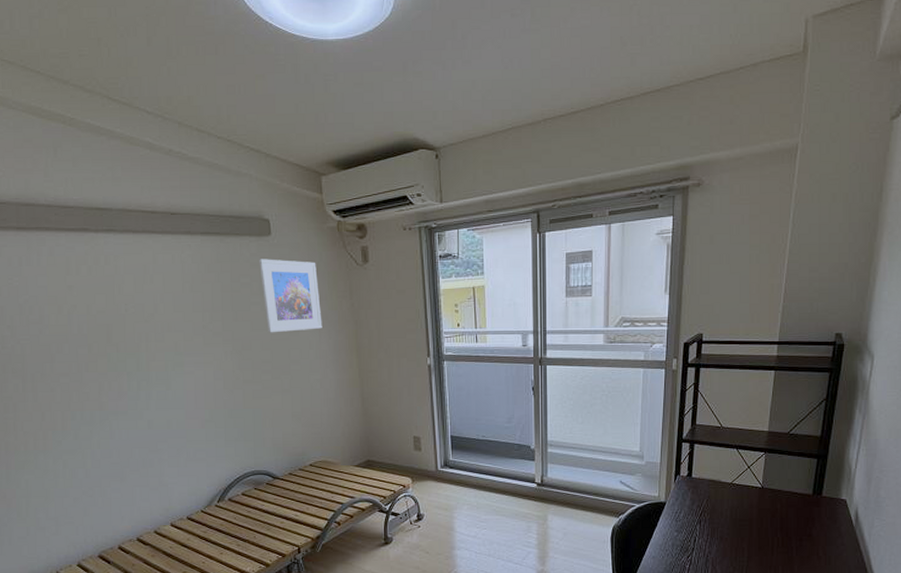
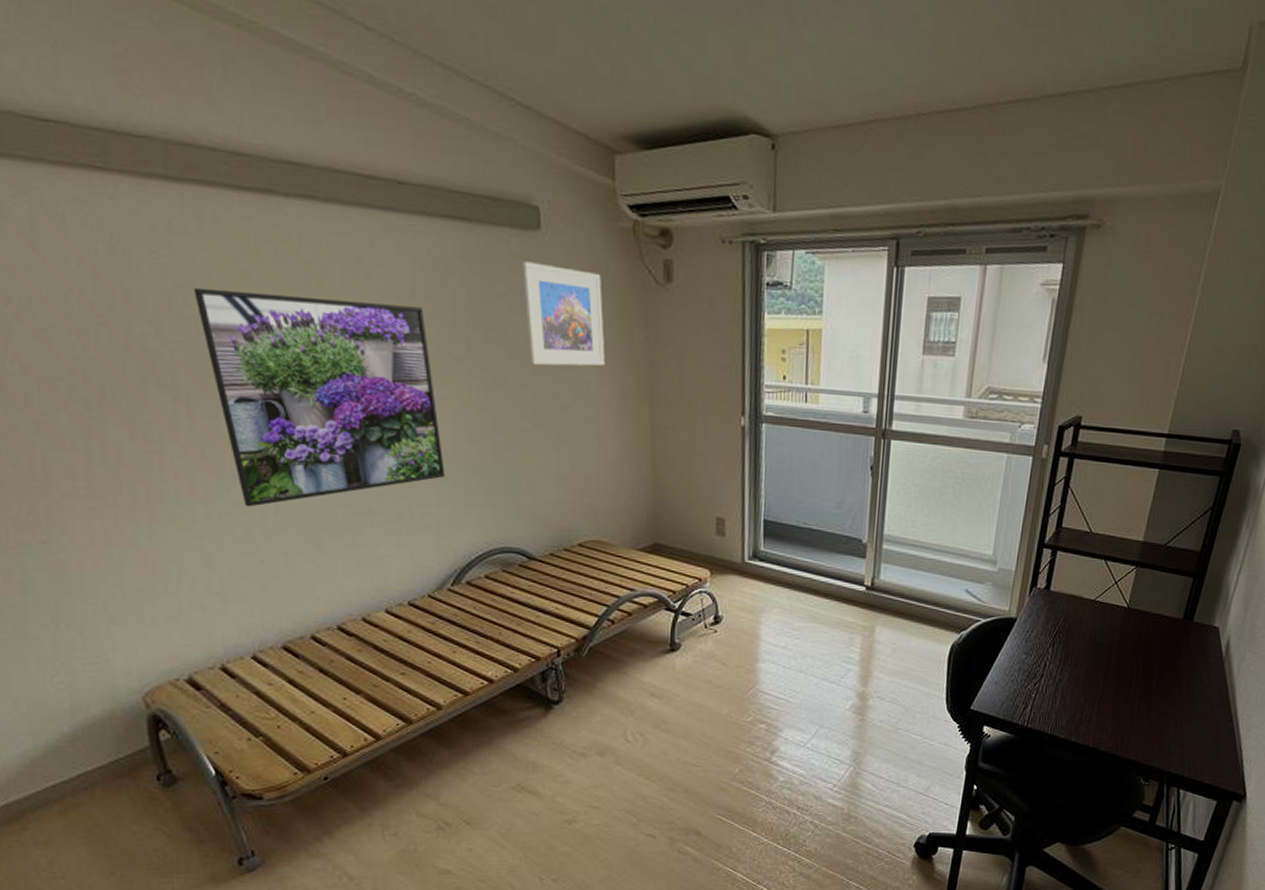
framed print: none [36,299,210,453] -> present [193,287,445,507]

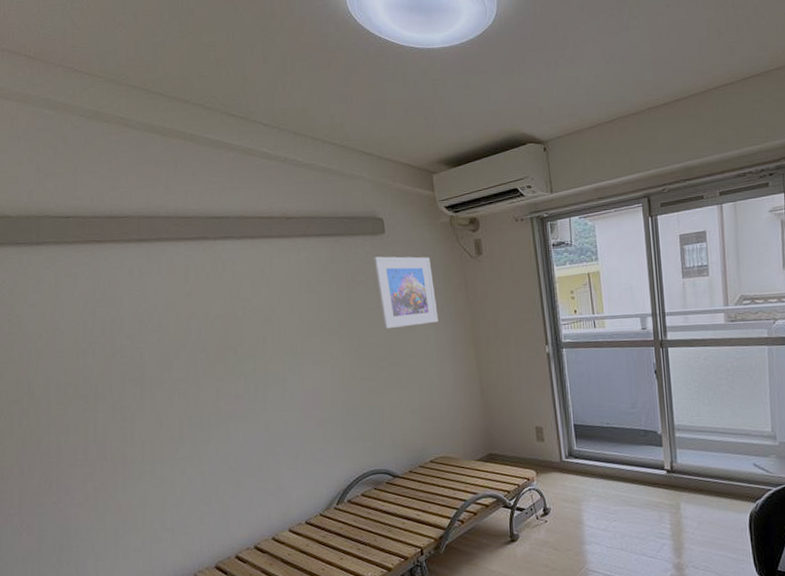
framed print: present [193,287,445,507] -> none [155,300,328,460]

